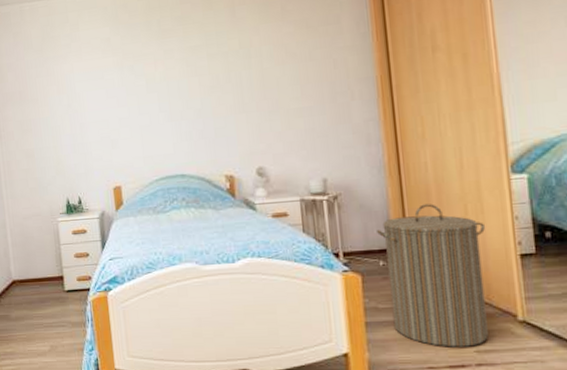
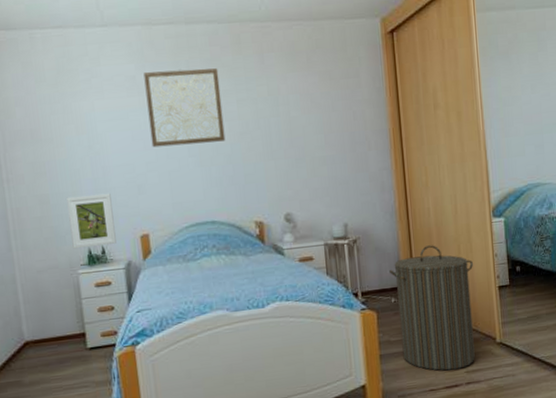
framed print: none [49,147,92,199] -> present [66,193,117,249]
wall art: none [118,25,196,104] -> present [143,68,226,148]

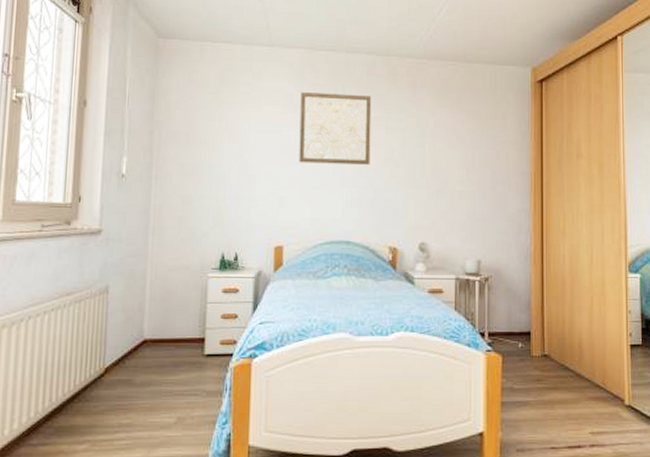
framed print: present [66,193,117,249] -> none [207,200,252,252]
laundry hamper: present [389,245,475,371] -> none [519,293,605,428]

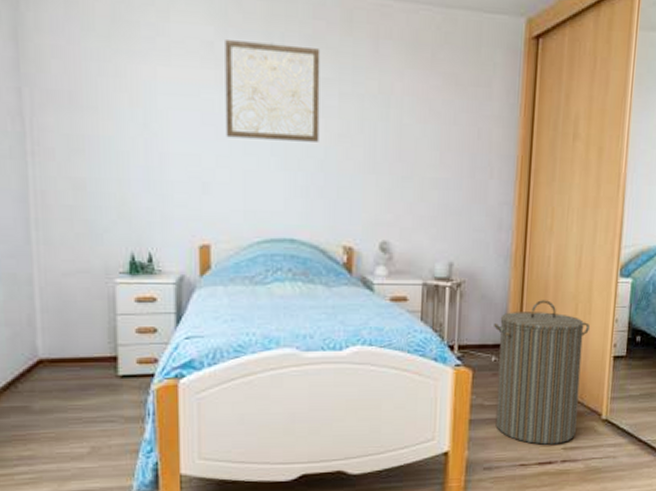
laundry hamper: none [519,293,605,428] -> present [494,300,590,445]

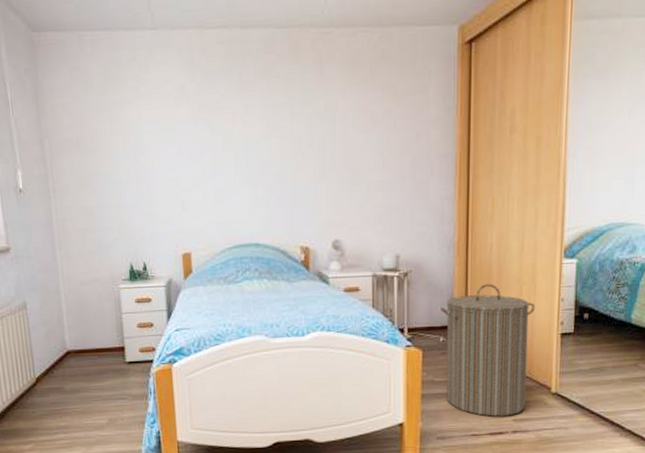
wall art: present [225,40,320,142] -> none [193,78,276,163]

